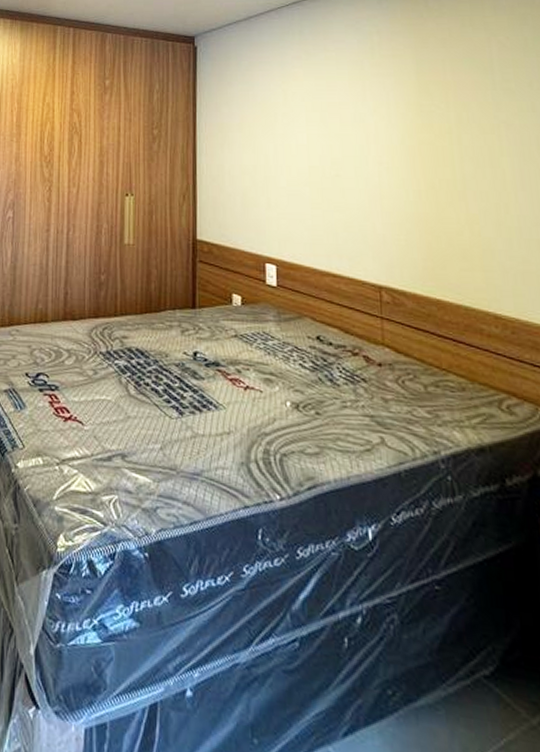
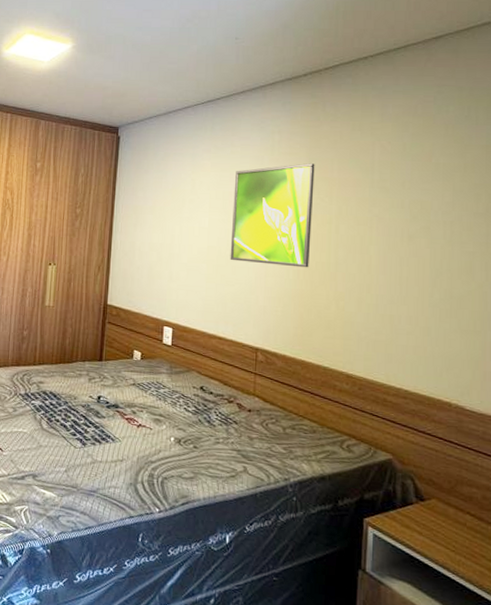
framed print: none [332,66,431,187] -> present [230,163,315,268]

